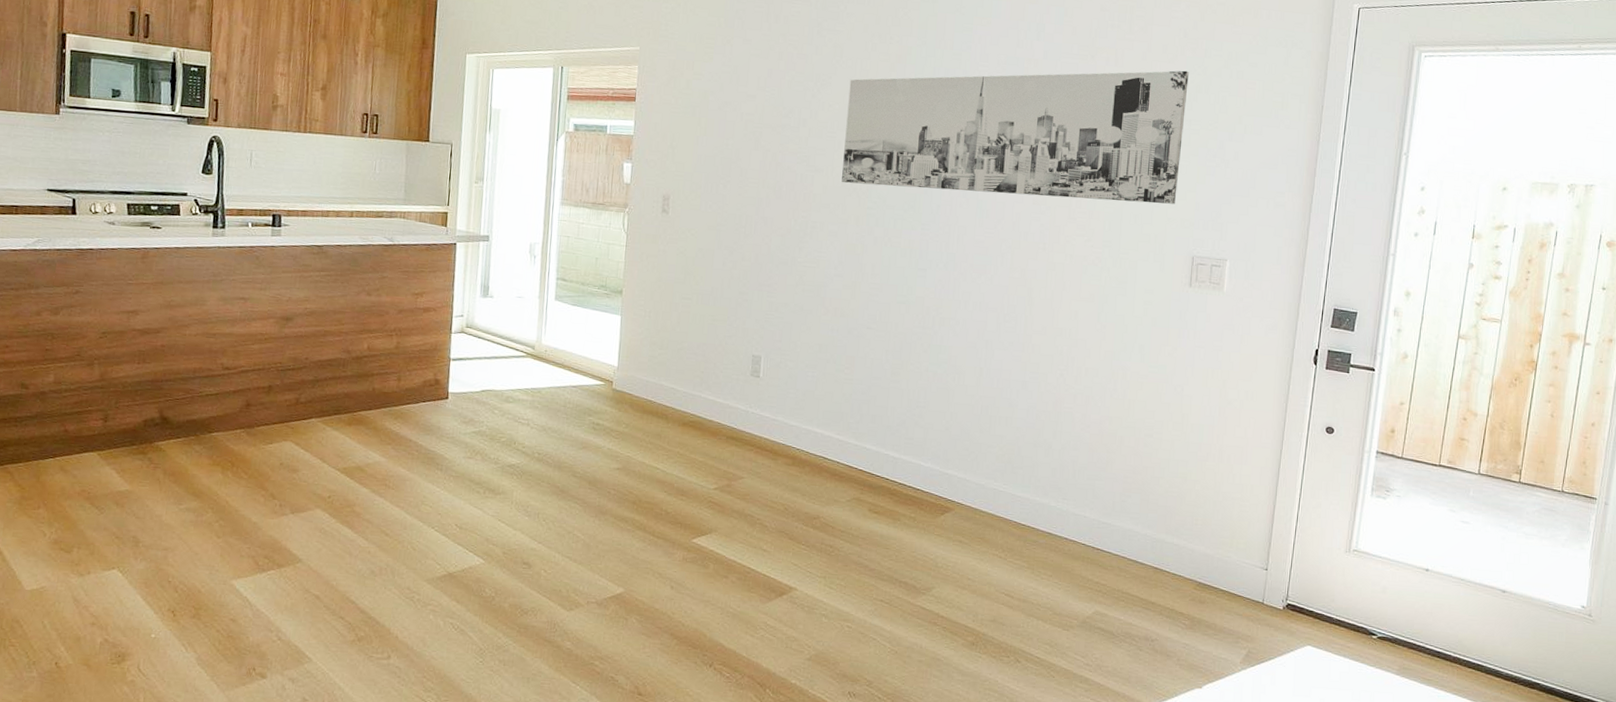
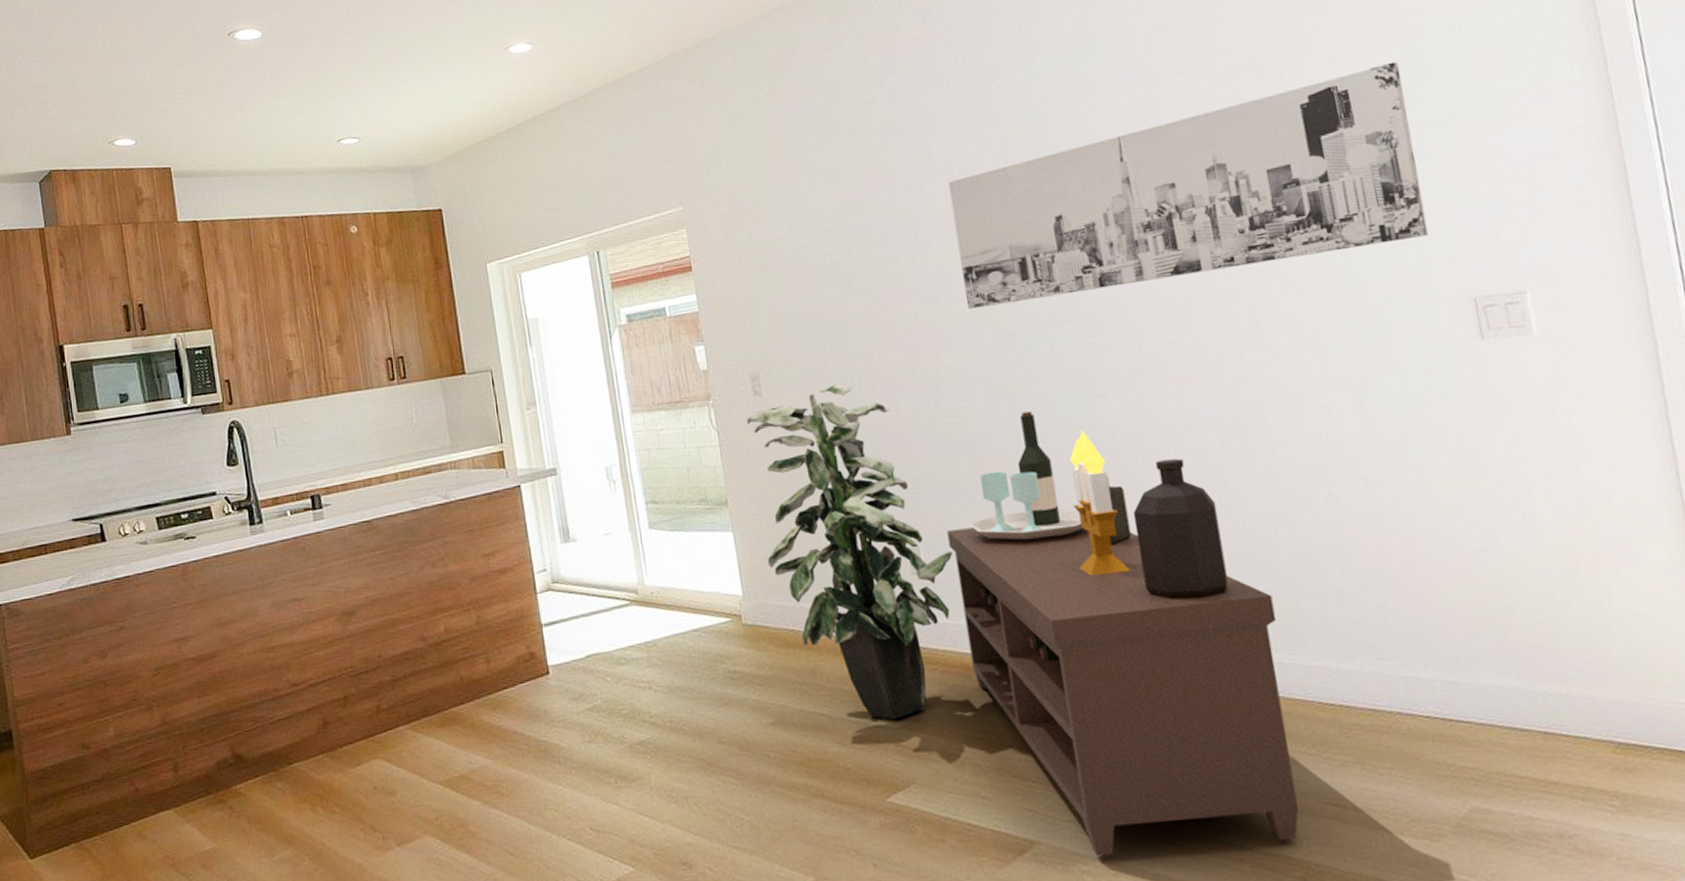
indoor plant: none [643,217,786,482] -> present [746,384,953,720]
sideboard: none [779,270,1003,614] -> present [947,411,1299,857]

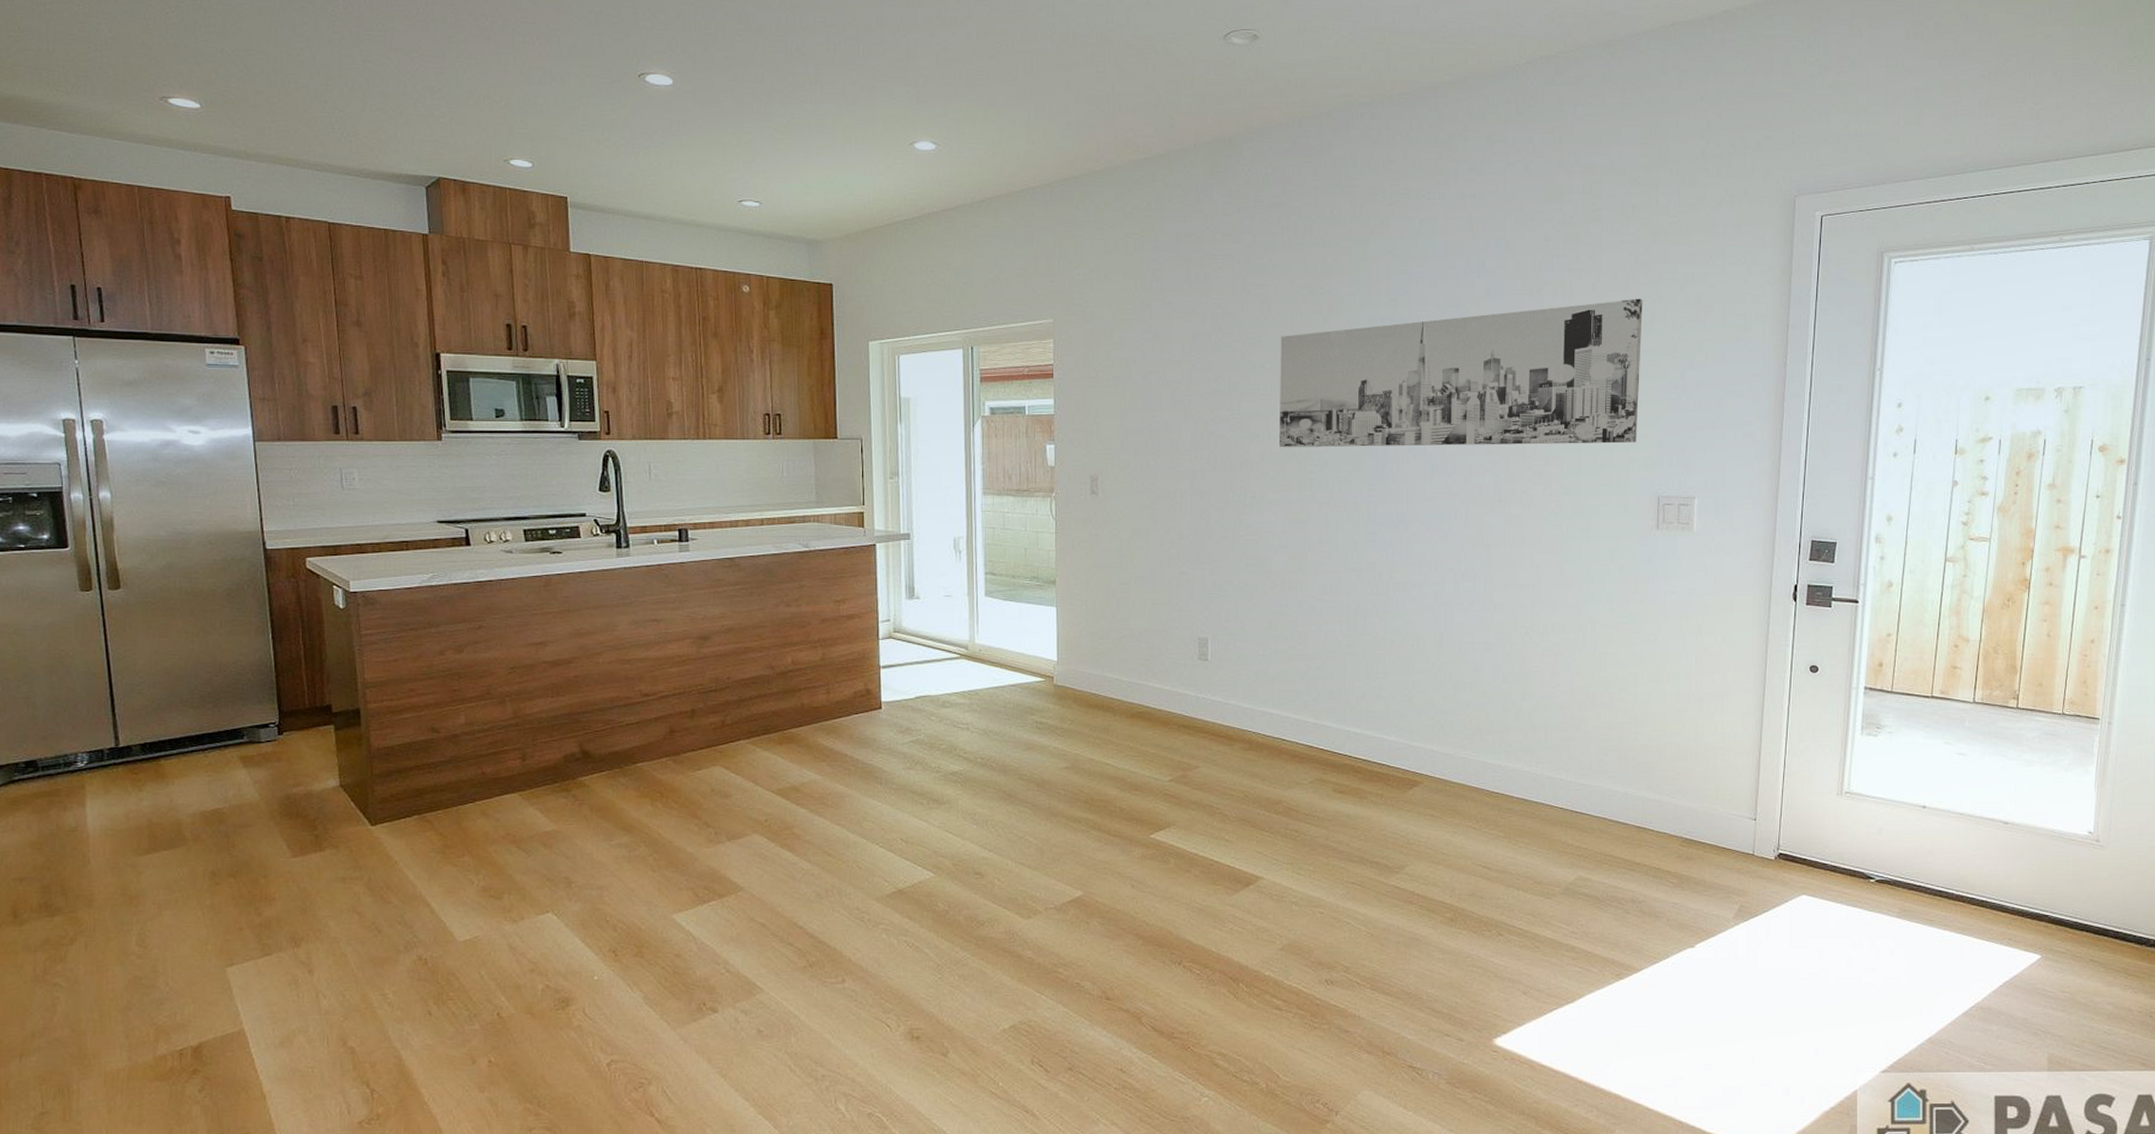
indoor plant: present [746,384,953,720] -> none [1082,494,1234,774]
sideboard: present [947,411,1299,857] -> none [1232,539,1469,892]

